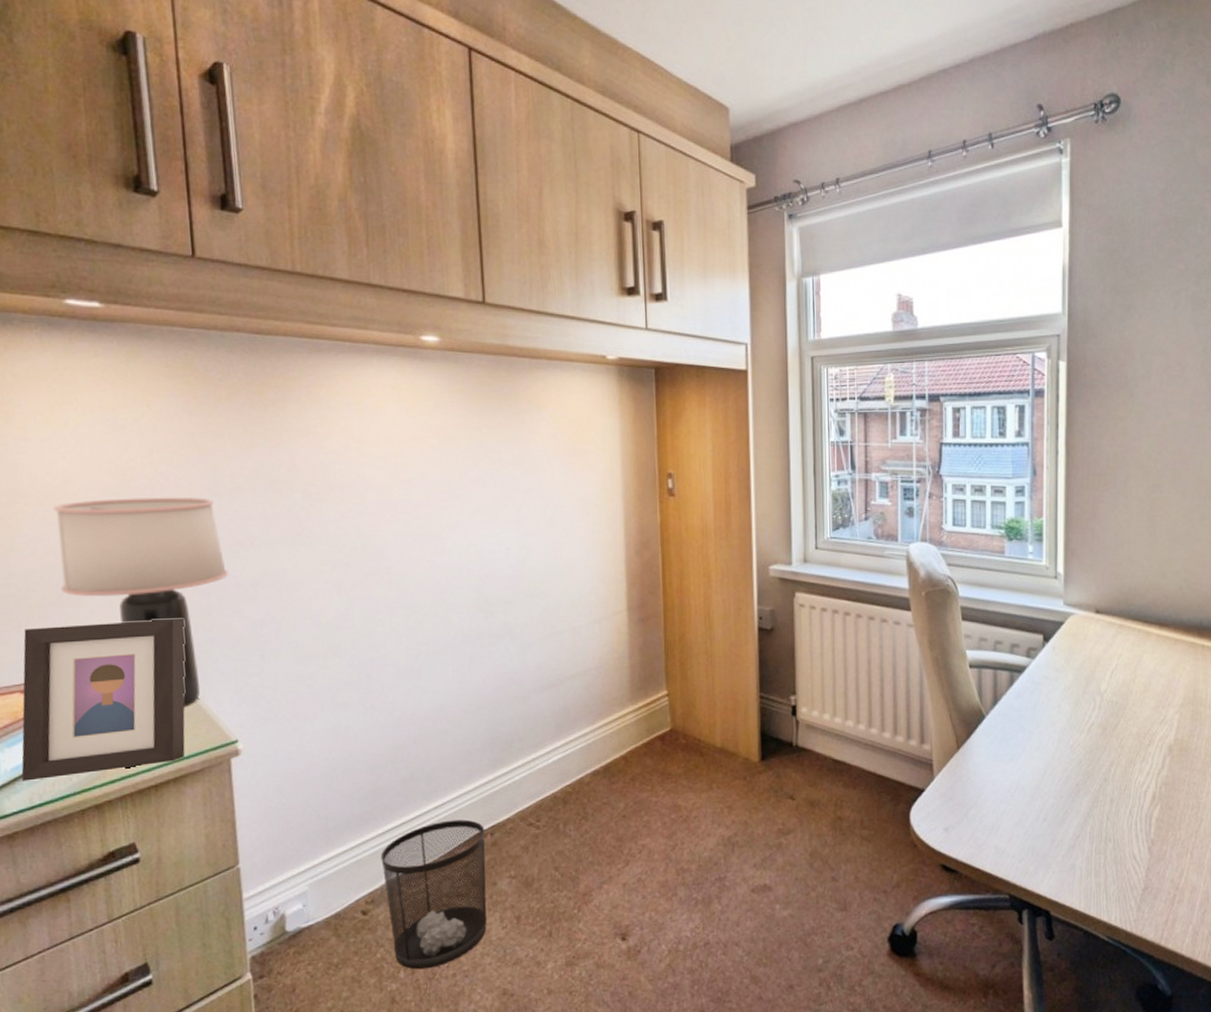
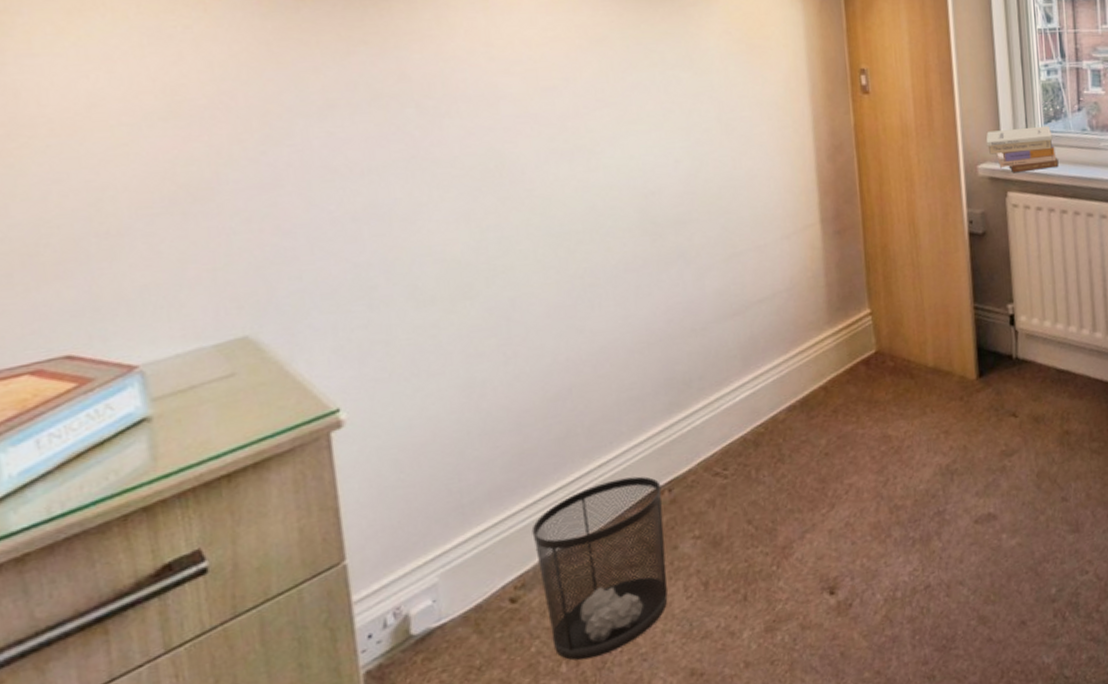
picture frame: present [21,619,185,781] -> none [33,267,268,487]
table lamp: present [54,497,229,707] -> none [74,118,322,374]
books: none [777,532,844,575] -> present [986,125,1059,173]

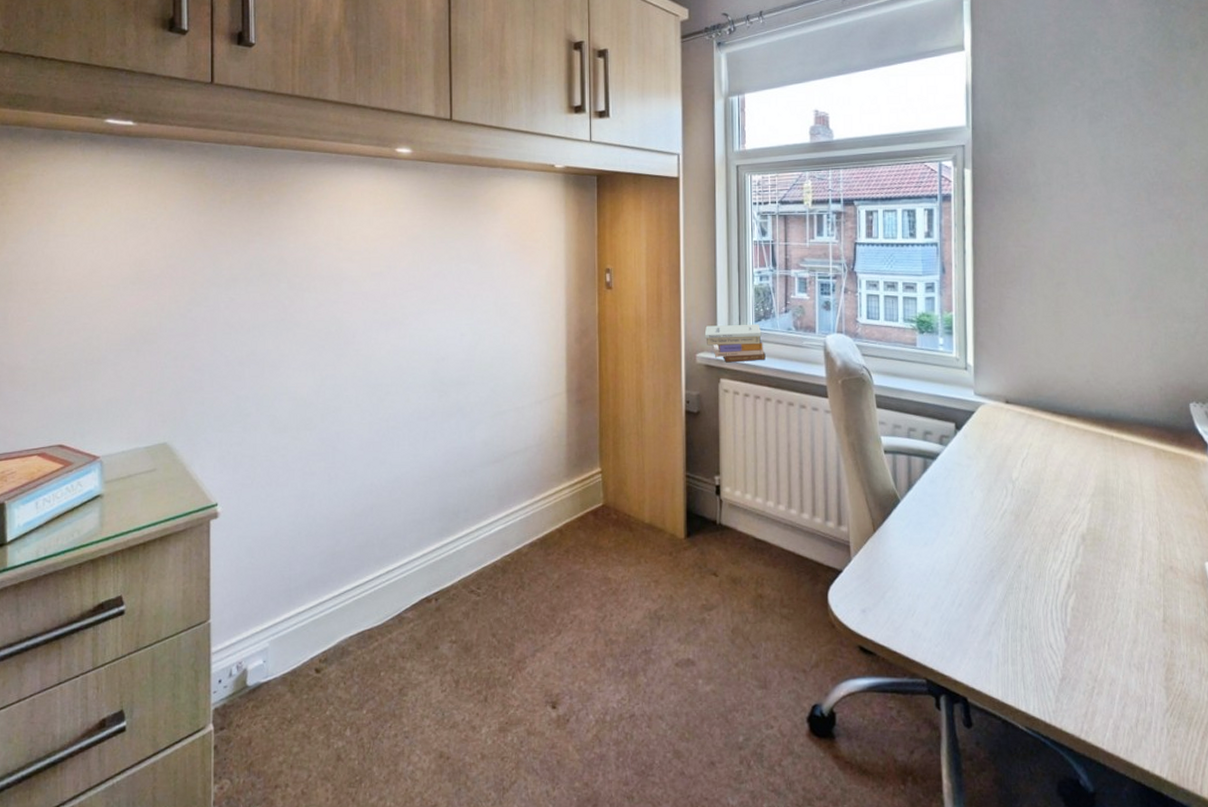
waste bin: present [531,476,668,661] -> none [335,585,430,729]

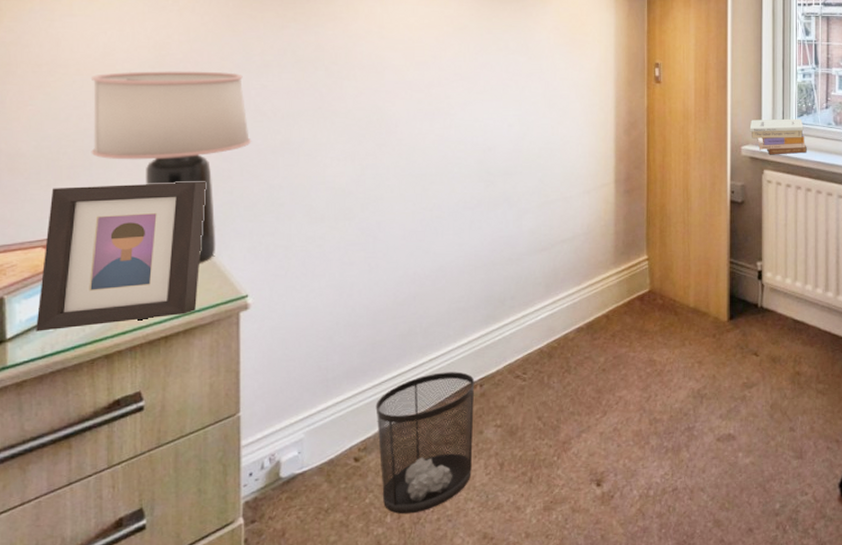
picture frame: none [32,393,180,536] -> present [36,182,206,332]
table lamp: none [80,286,221,472] -> present [91,71,252,263]
waste bin: none [335,585,430,729] -> present [375,372,475,514]

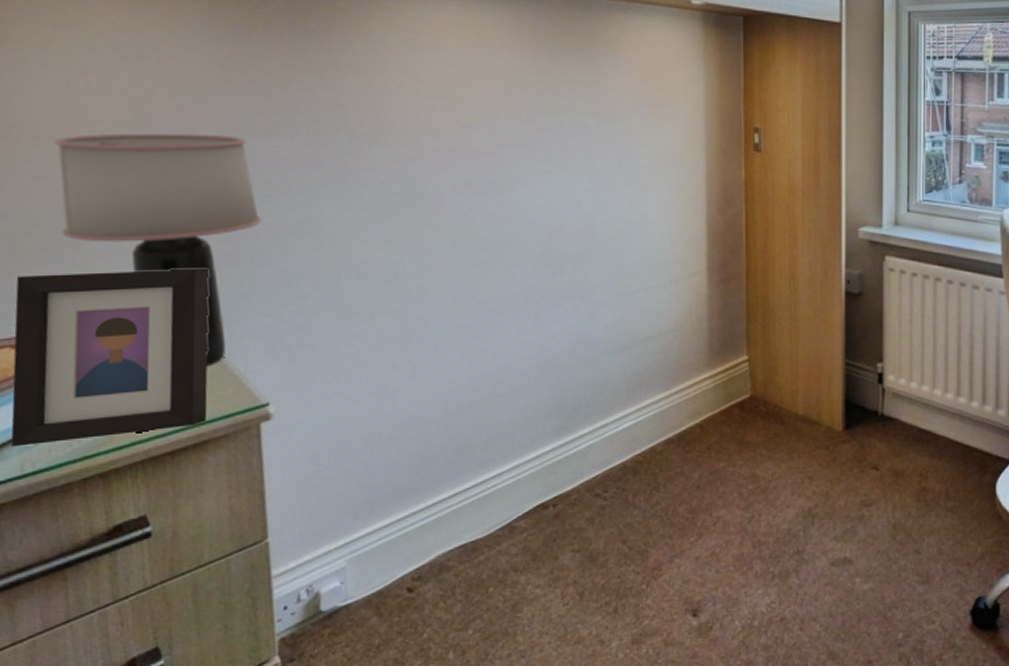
waste bin: present [375,372,475,514] -> none [430,490,547,650]
books: present [749,118,807,155] -> none [868,195,936,239]

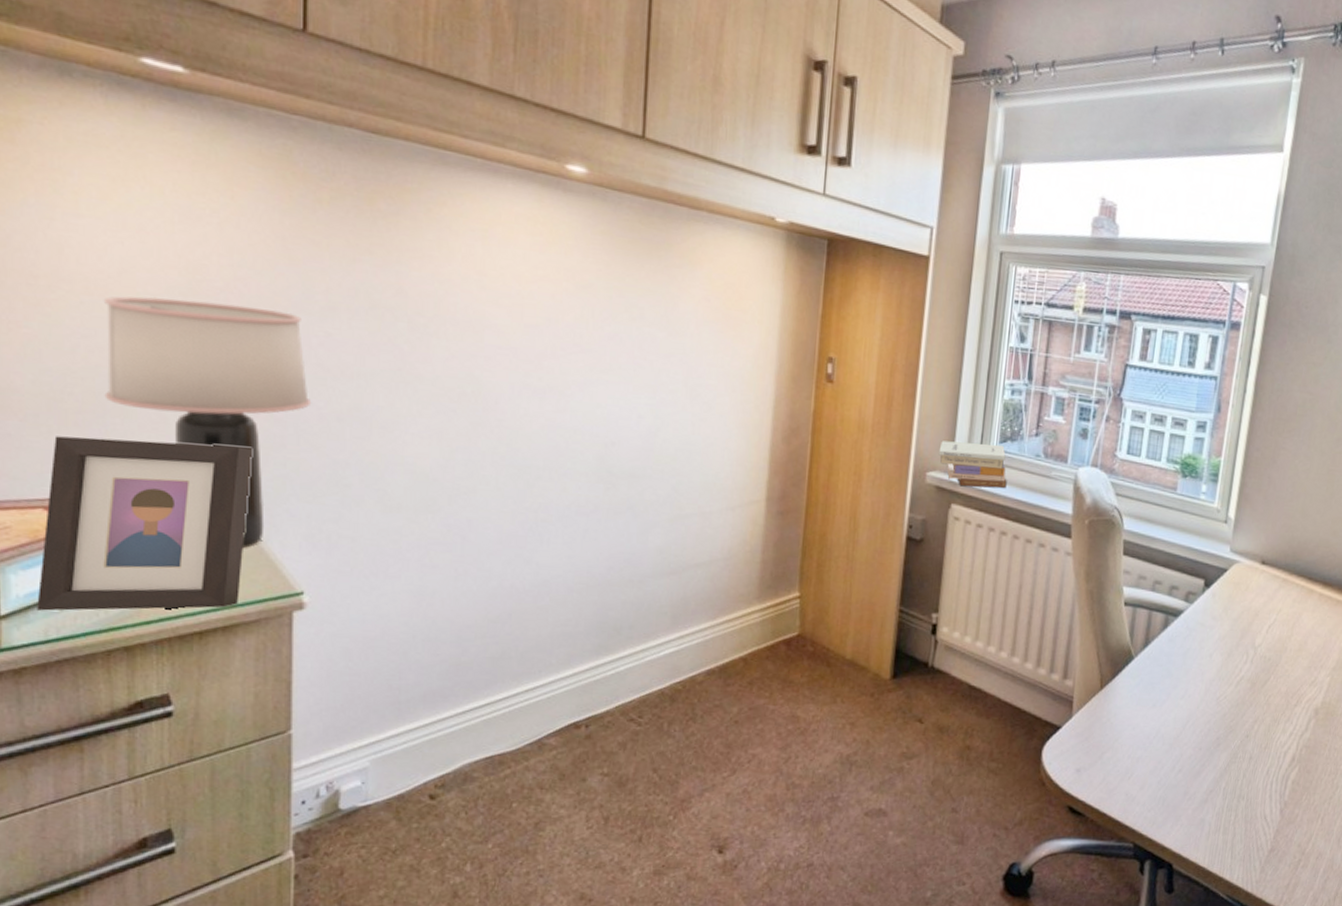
books: none [868,195,936,239] -> present [938,440,1007,488]

